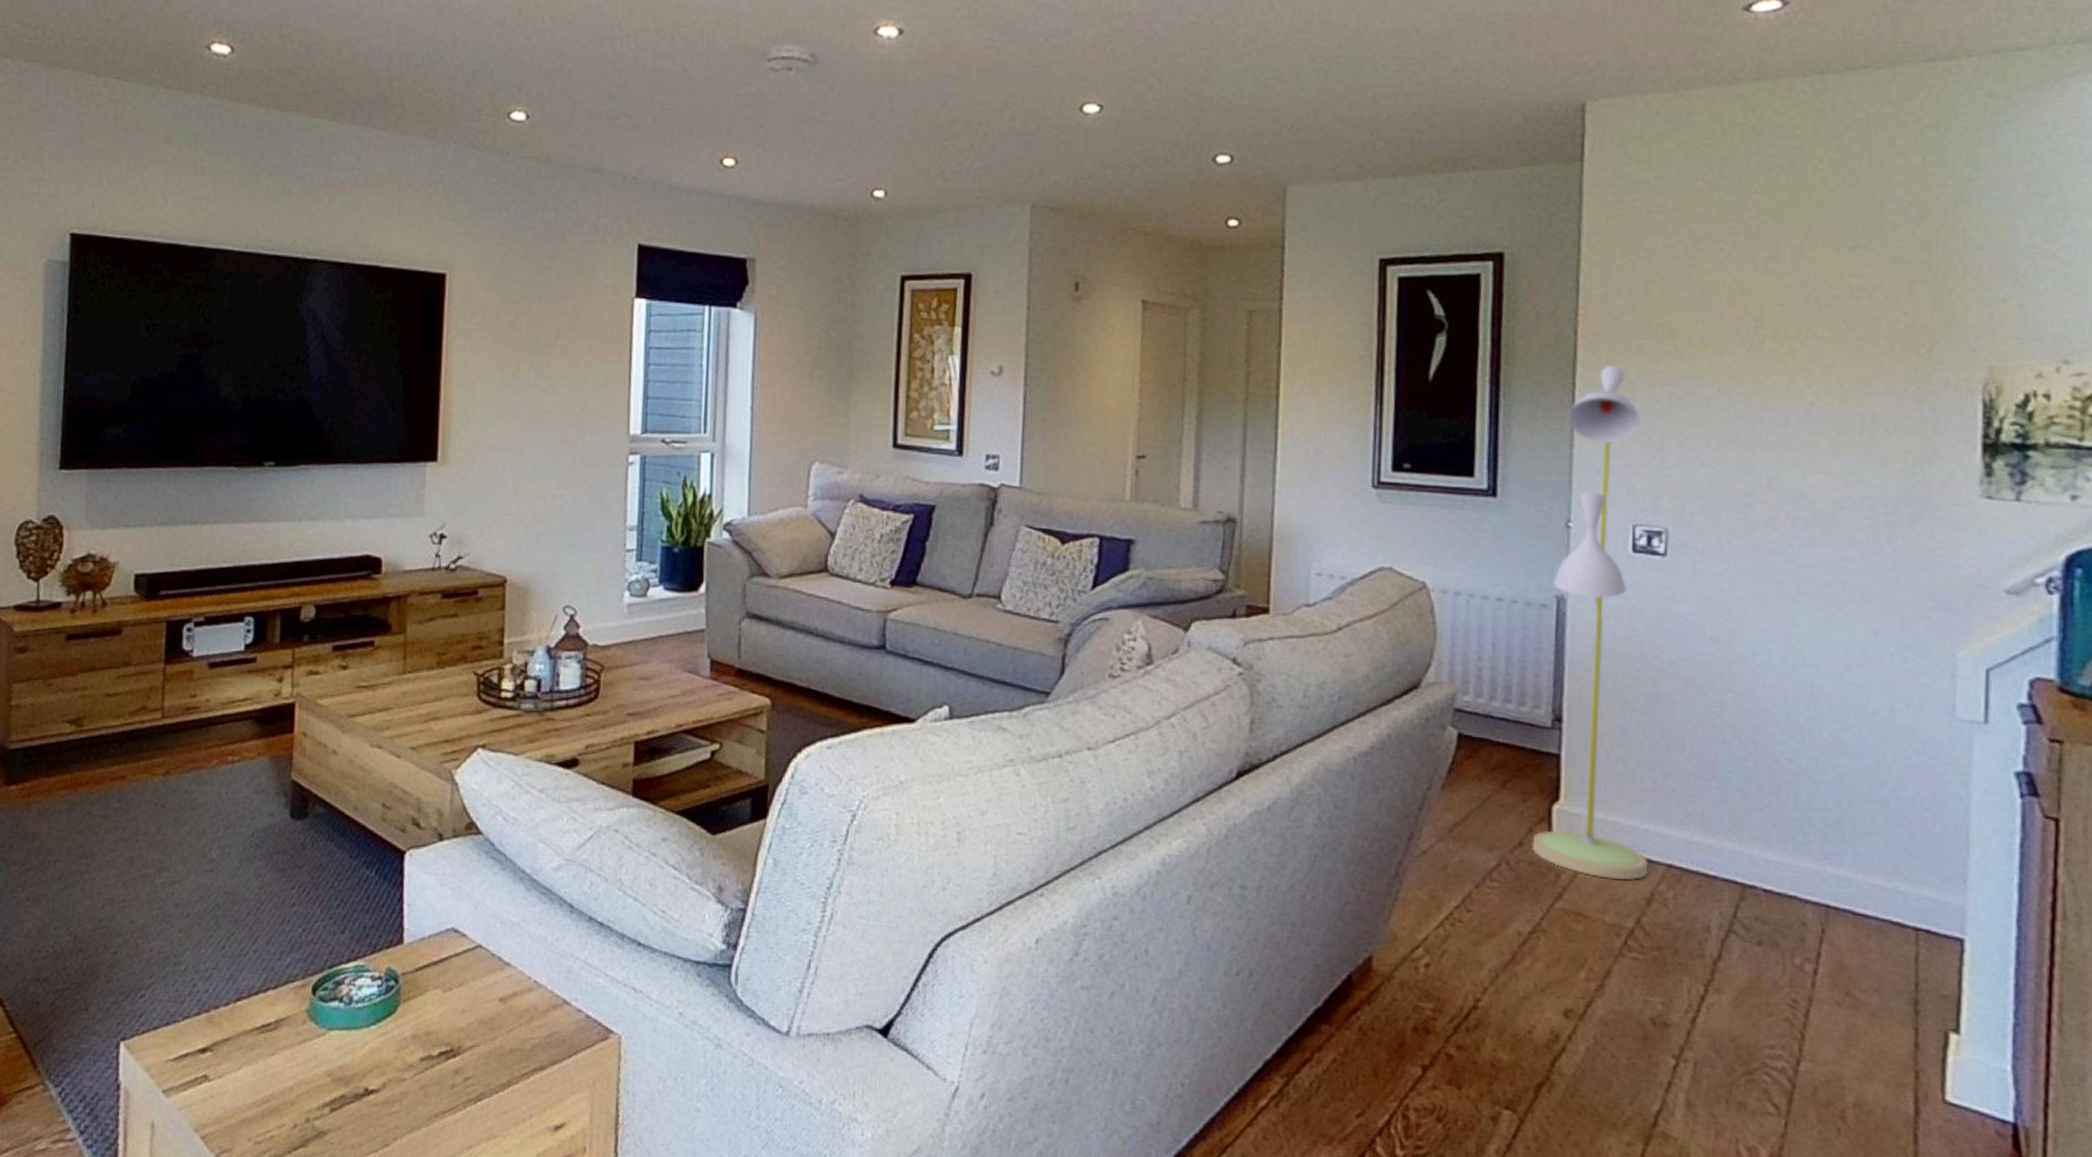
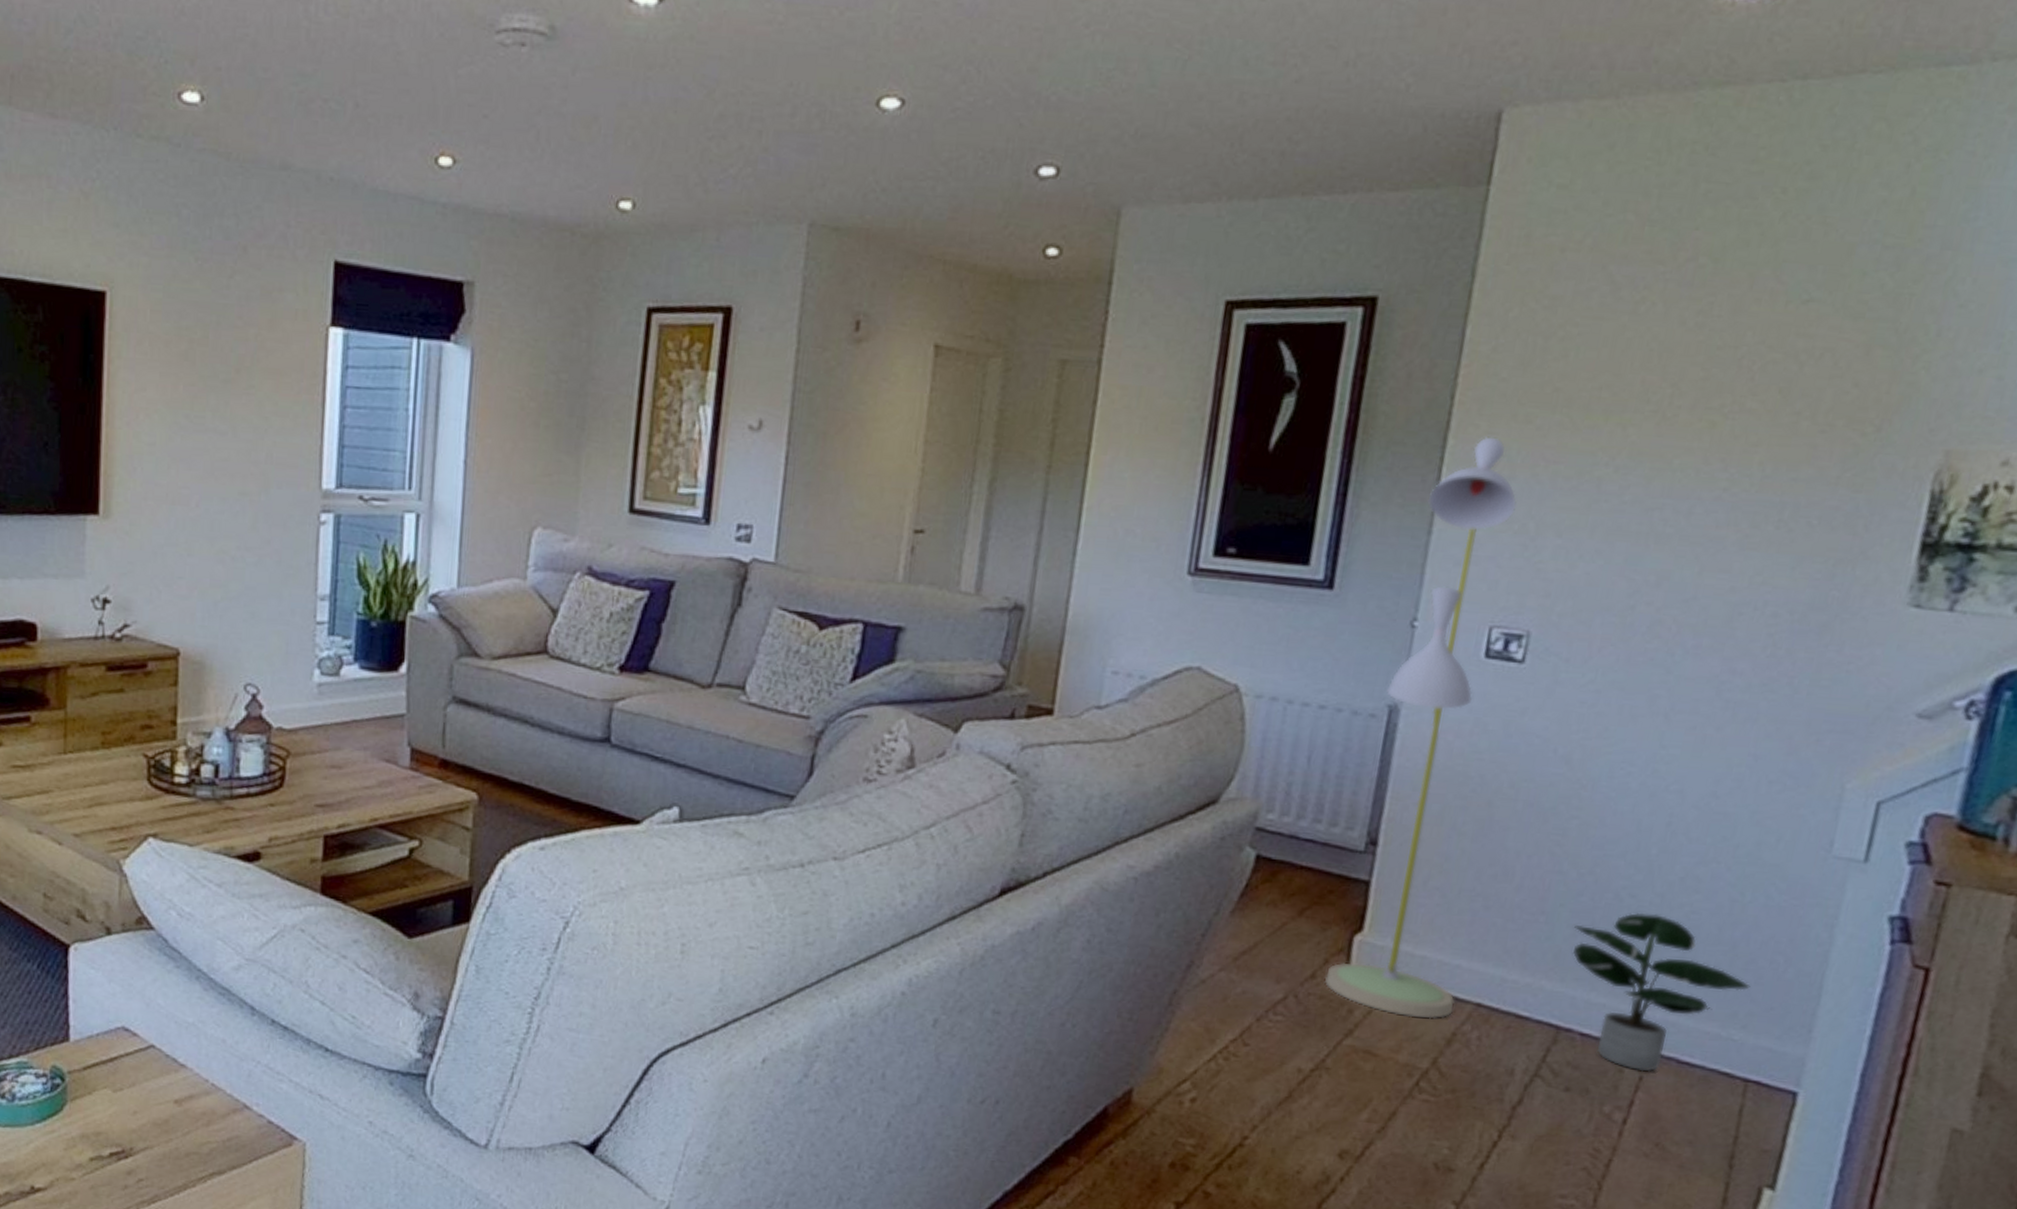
potted plant: none [1744,775,1906,924] -> present [1572,912,1751,1072]

